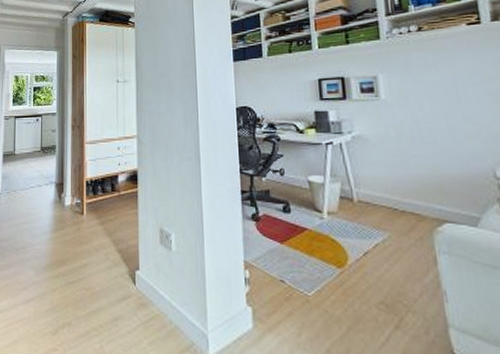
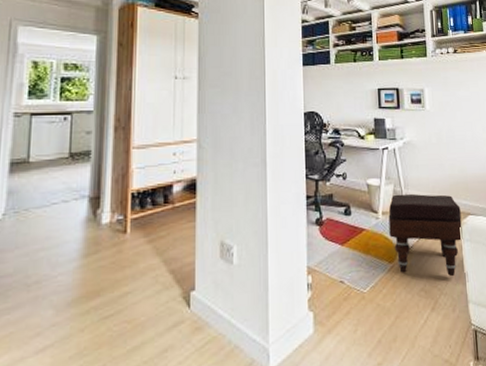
ottoman: none [335,193,438,294] -> present [388,193,463,277]

